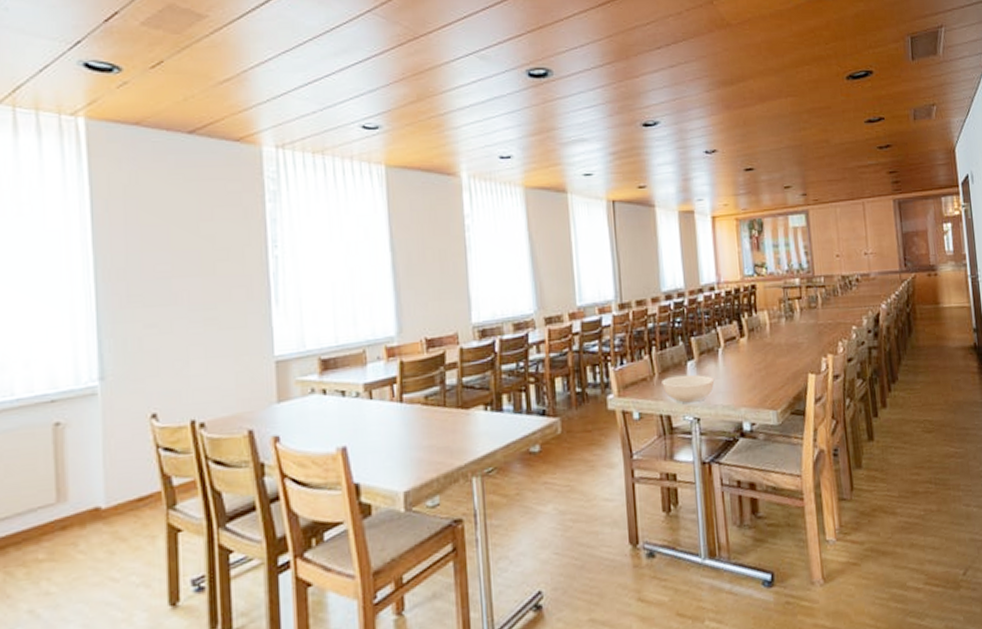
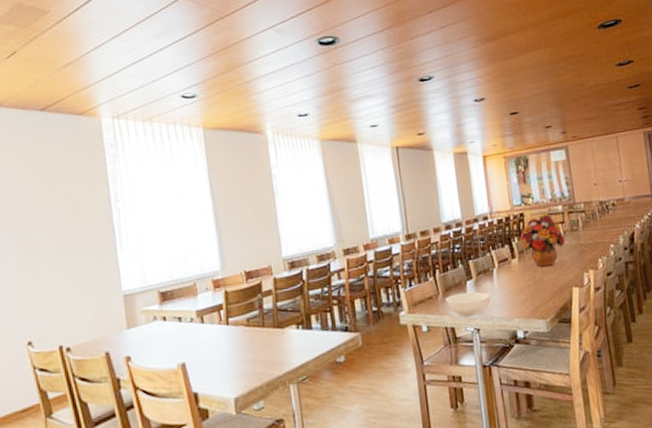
flower arrangement: none [750,286,802,348] -> present [519,213,566,267]

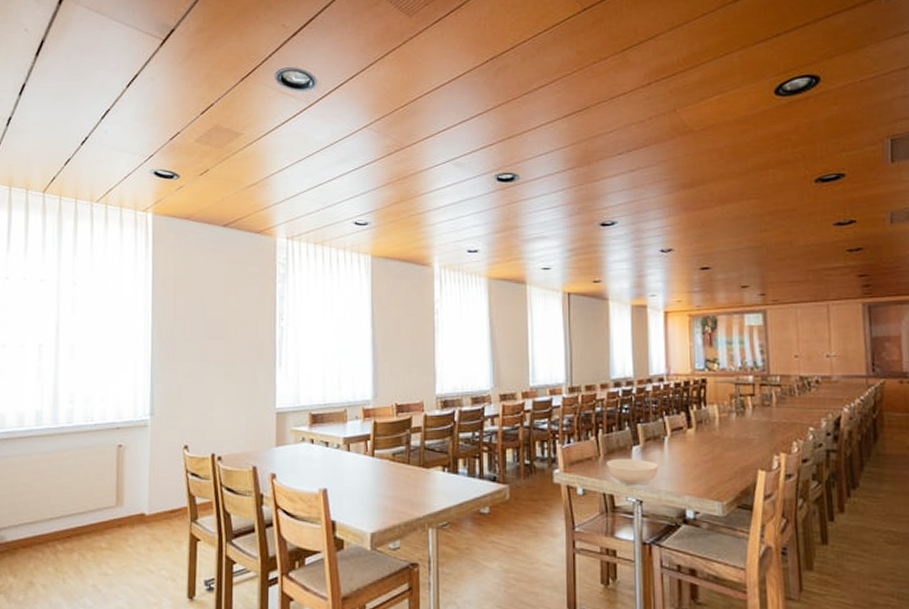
flower arrangement: present [519,213,566,267] -> none [699,382,754,442]

